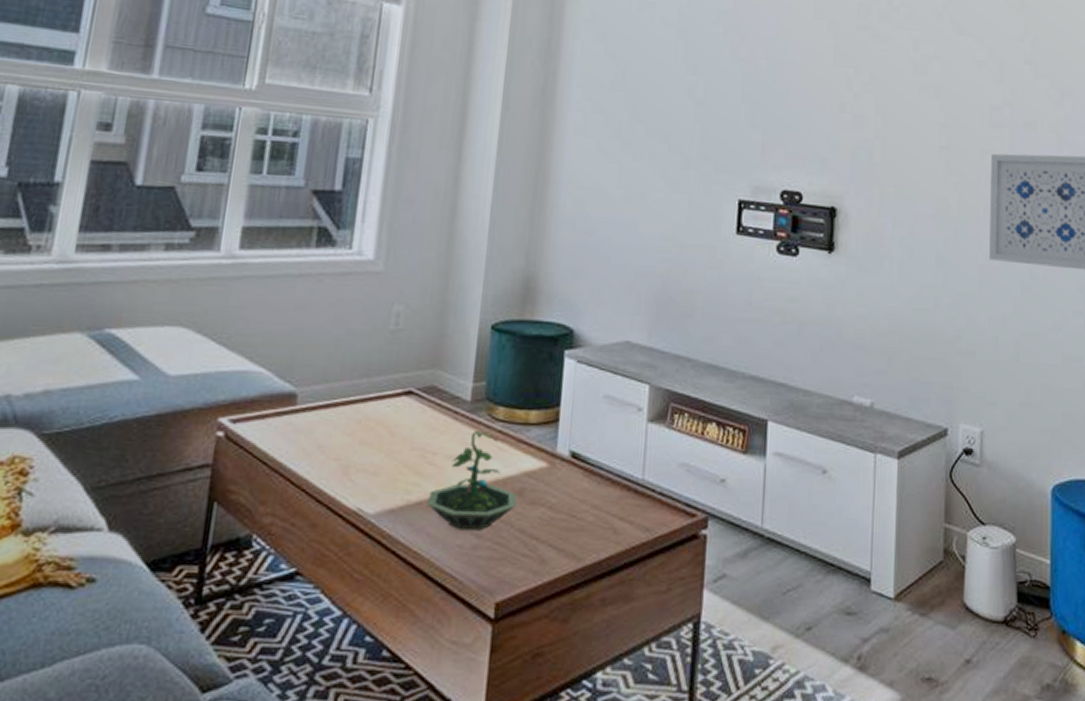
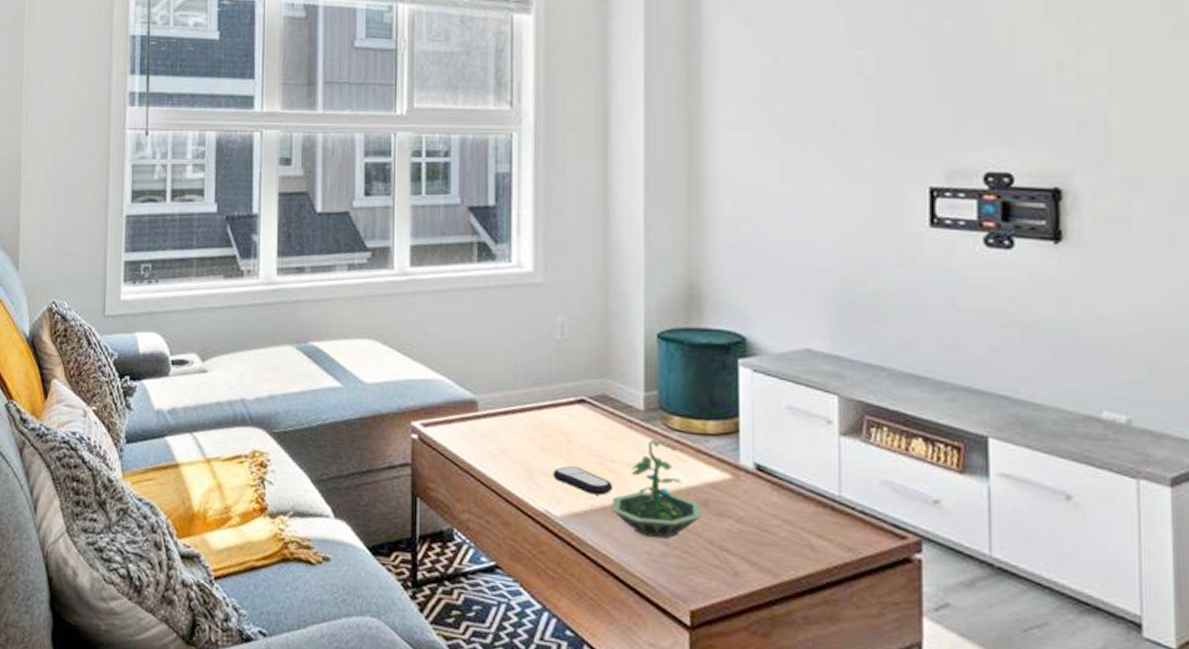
remote control: none [370,461,431,490] -> present [553,466,612,495]

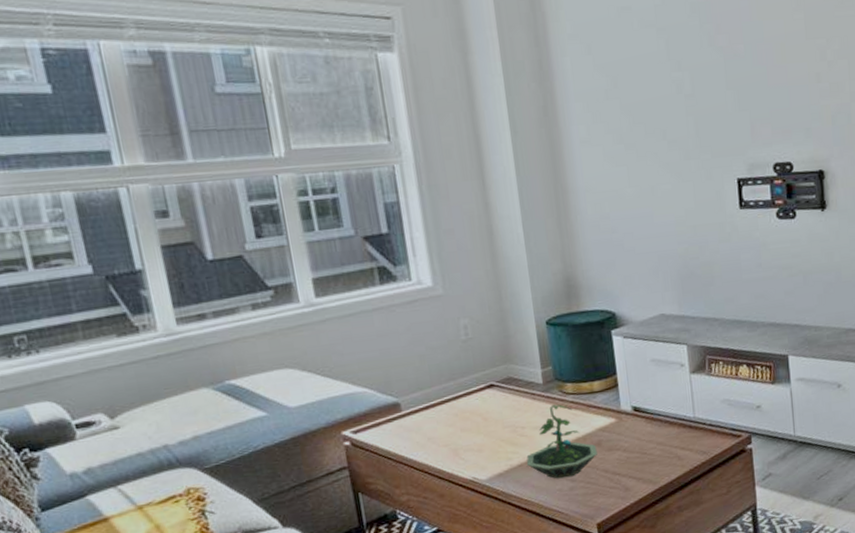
remote control: present [553,466,612,495] -> none [475,438,526,457]

